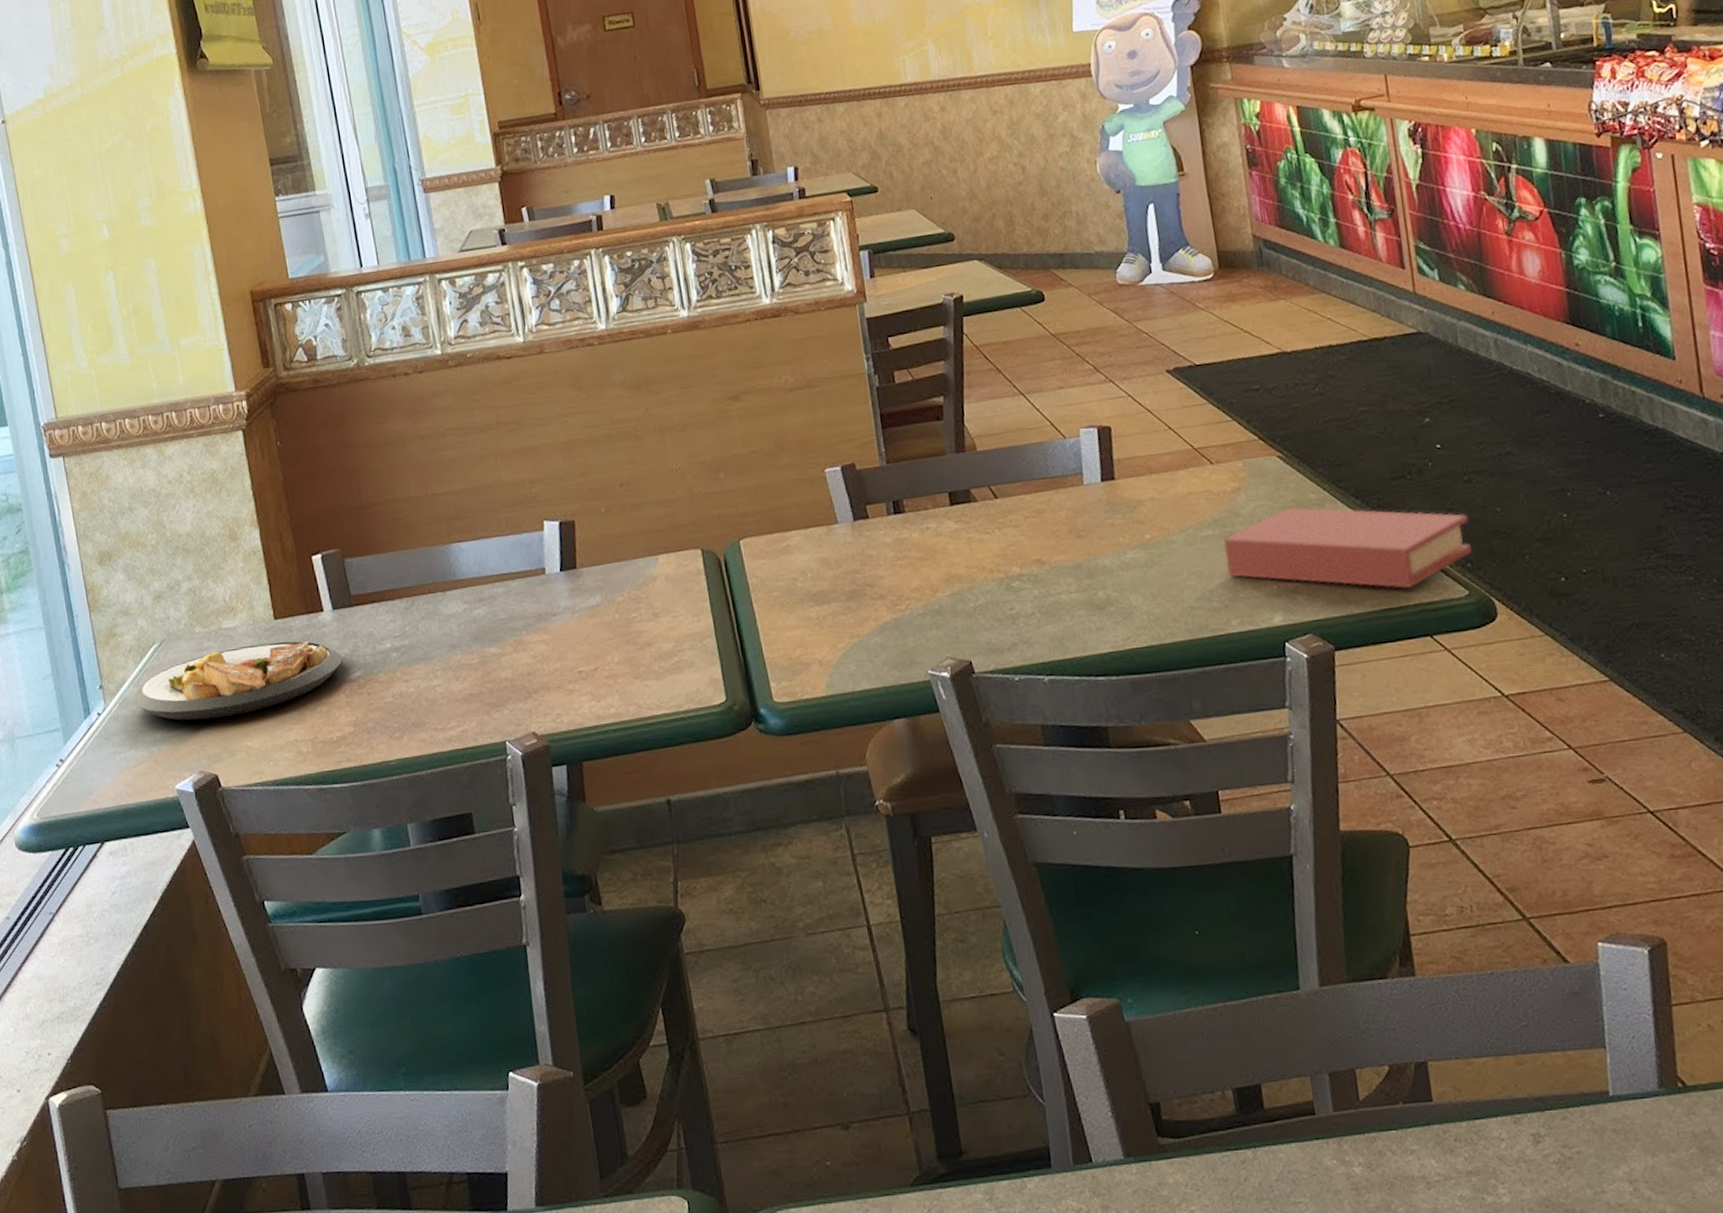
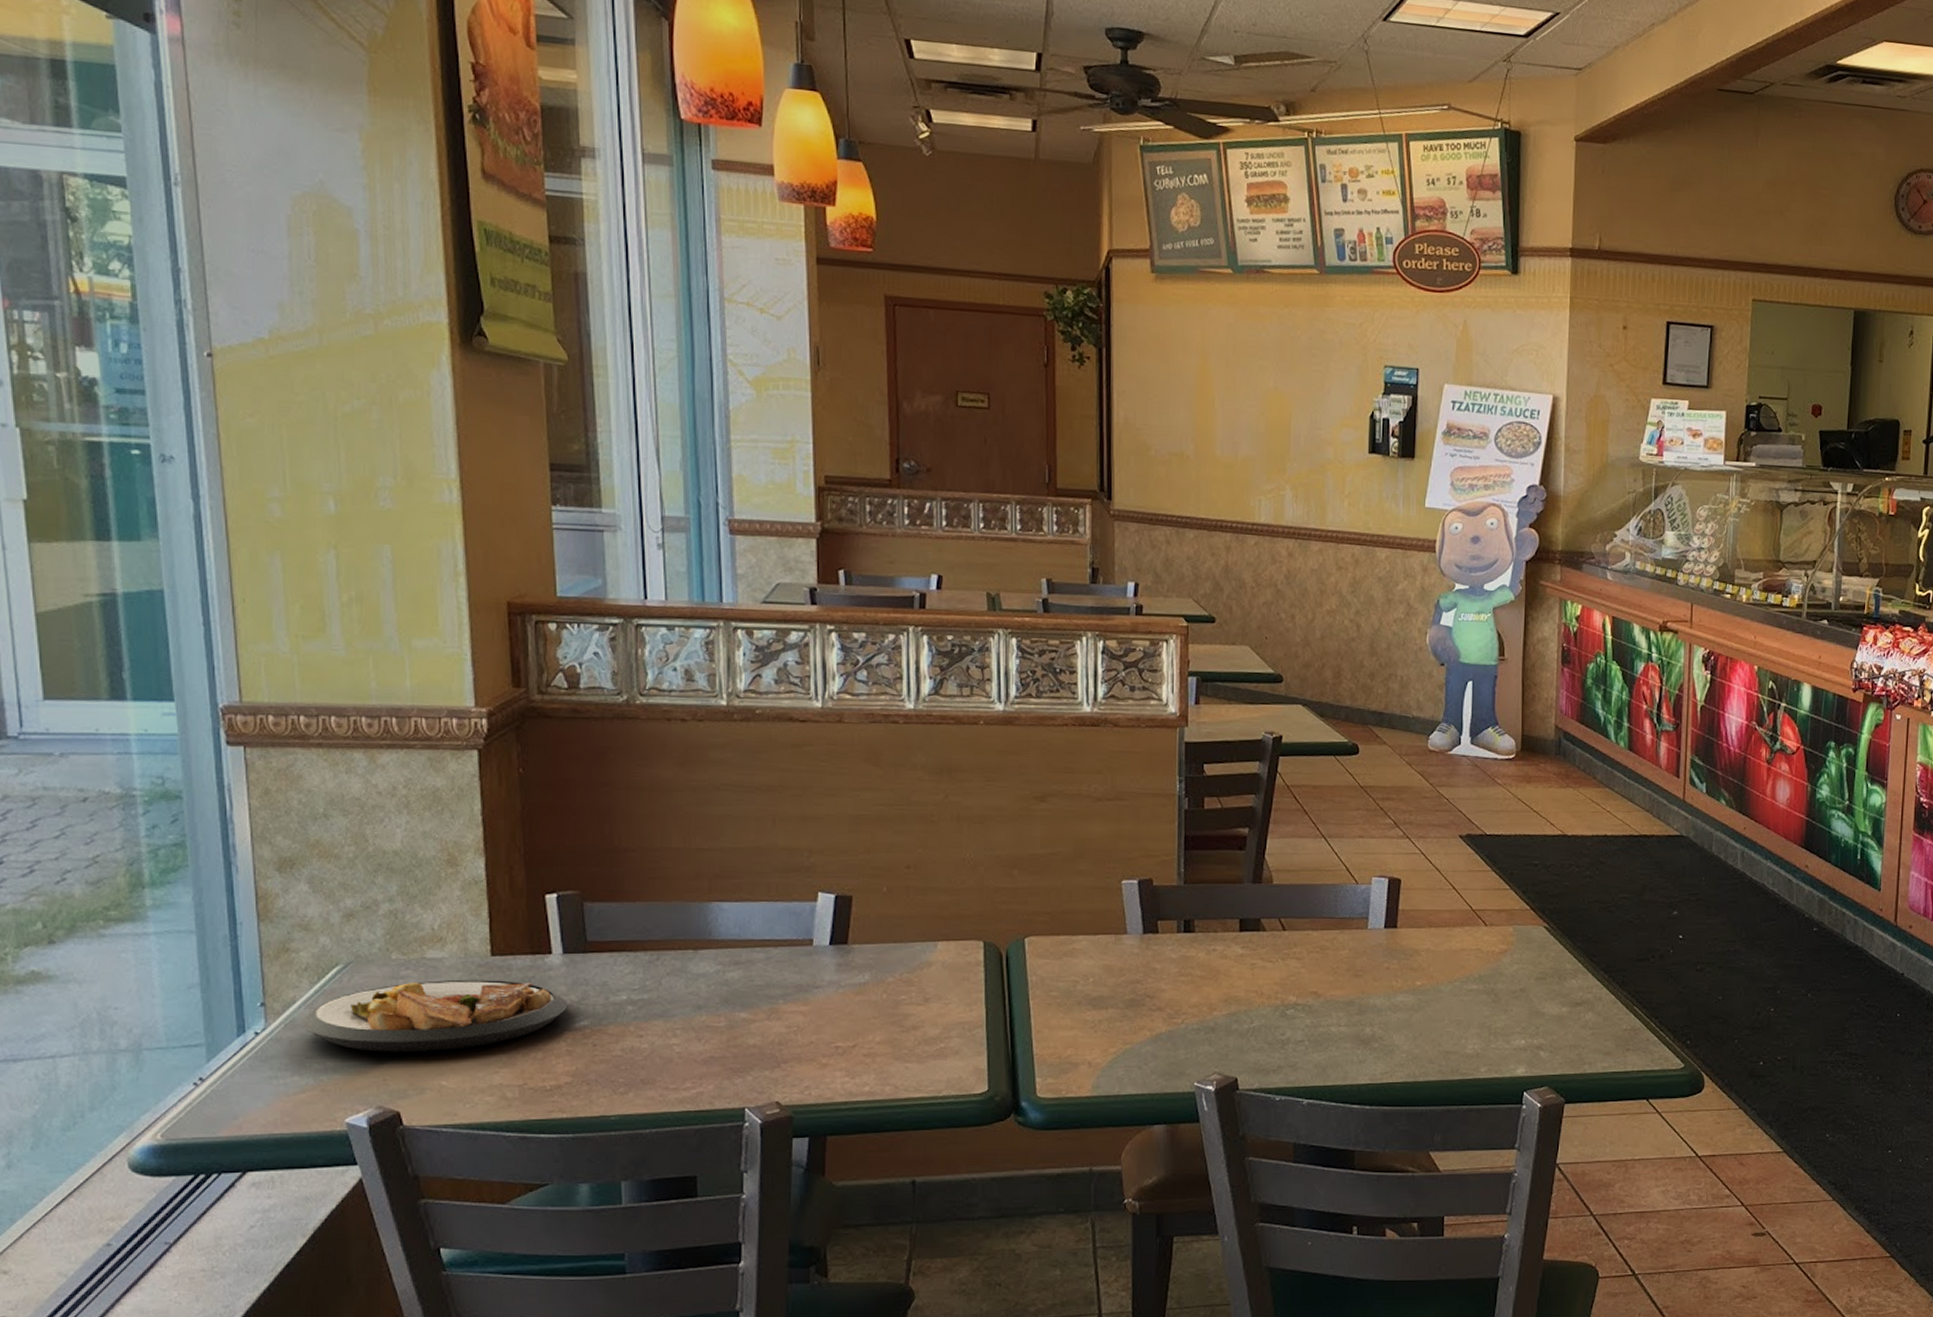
book: present [1223,507,1472,588] -> none [1484,973,1695,1056]

